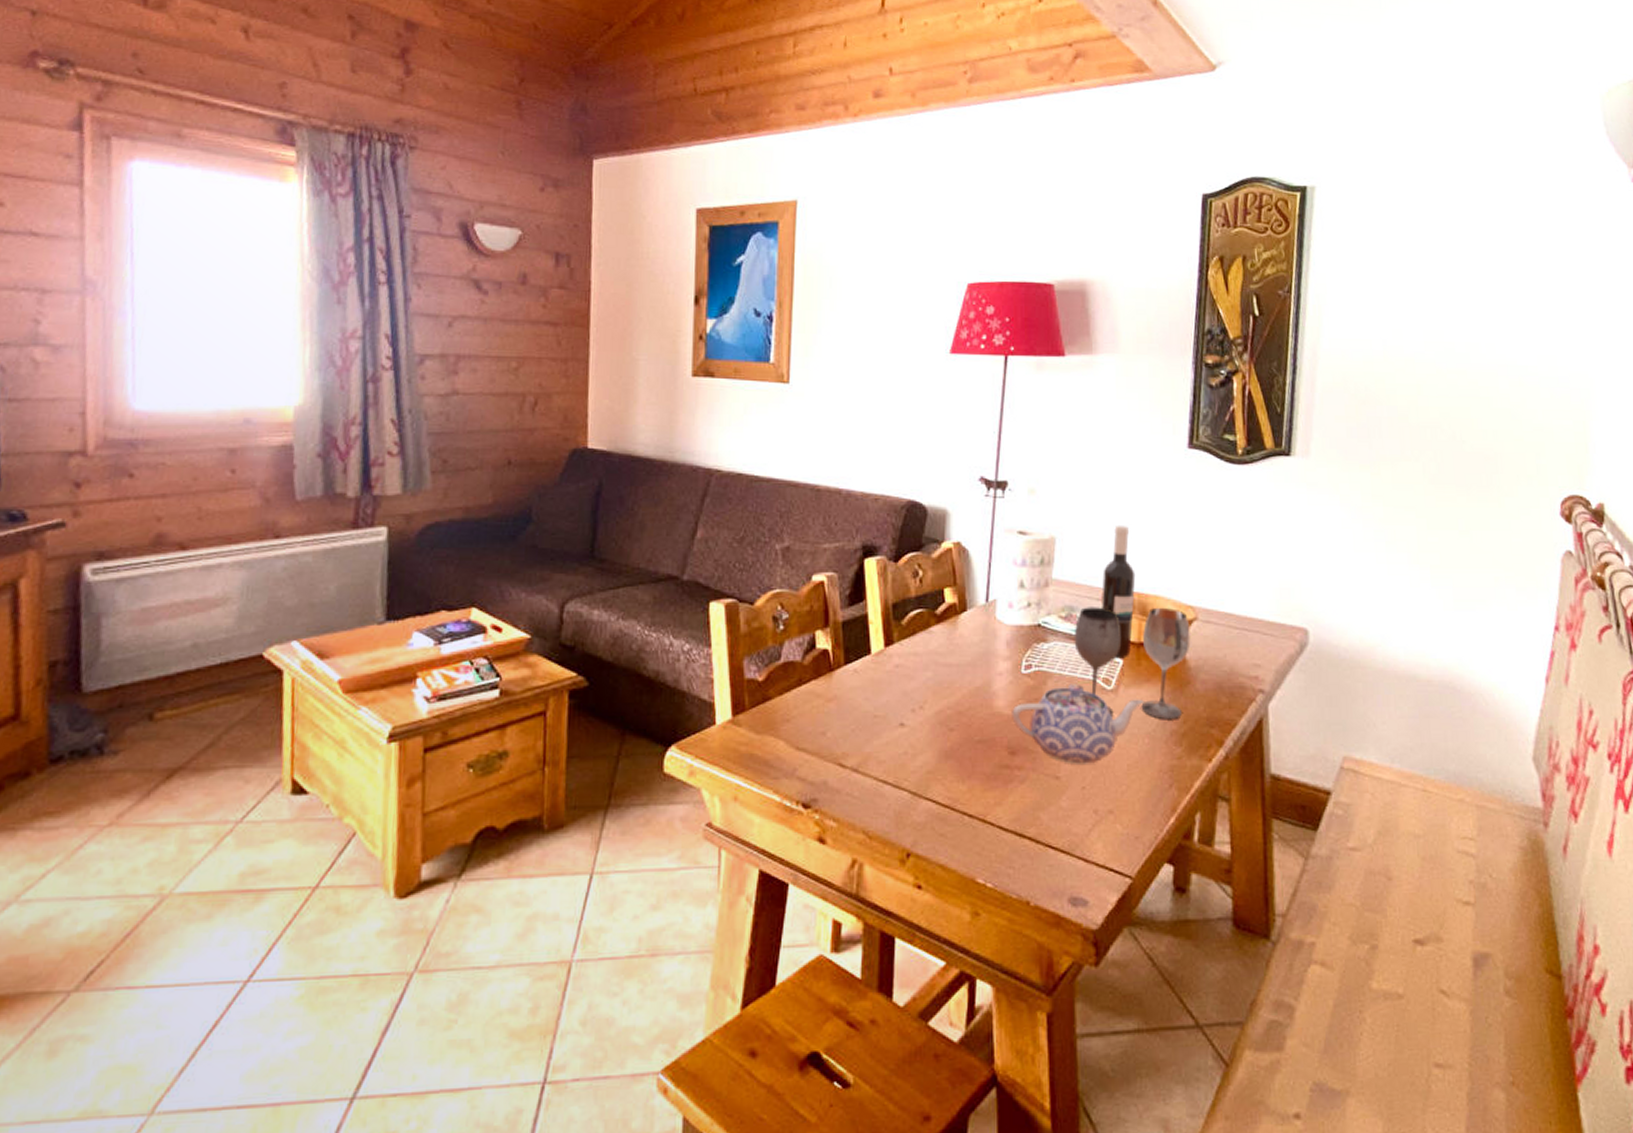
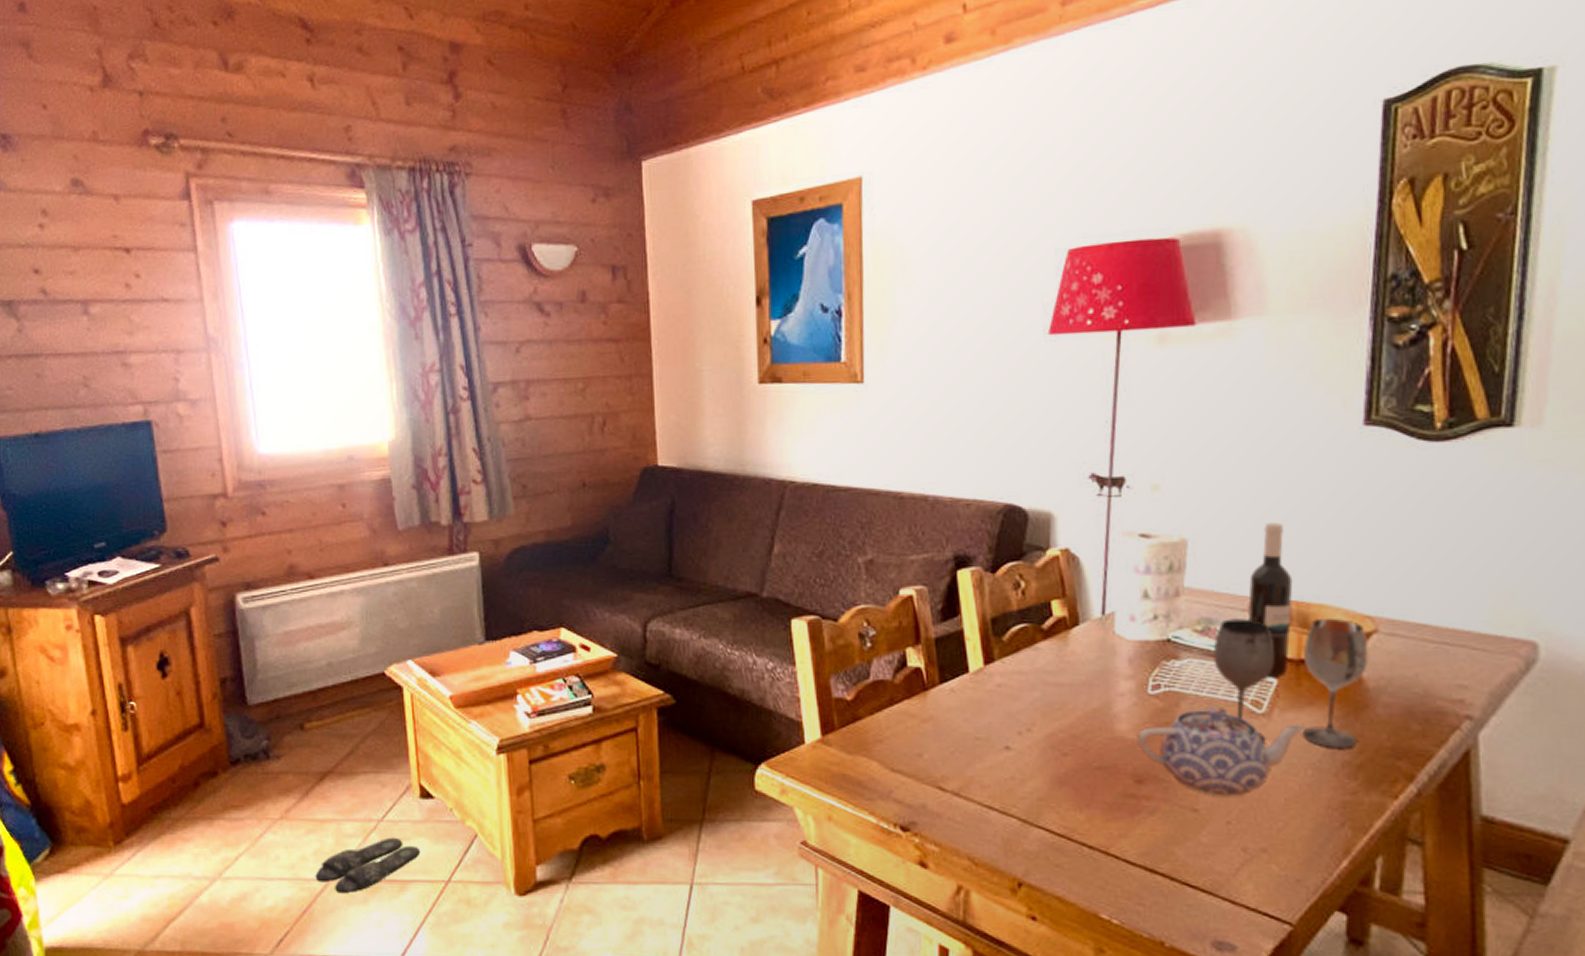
slippers: none [147,840,284,908] -> present [315,837,419,892]

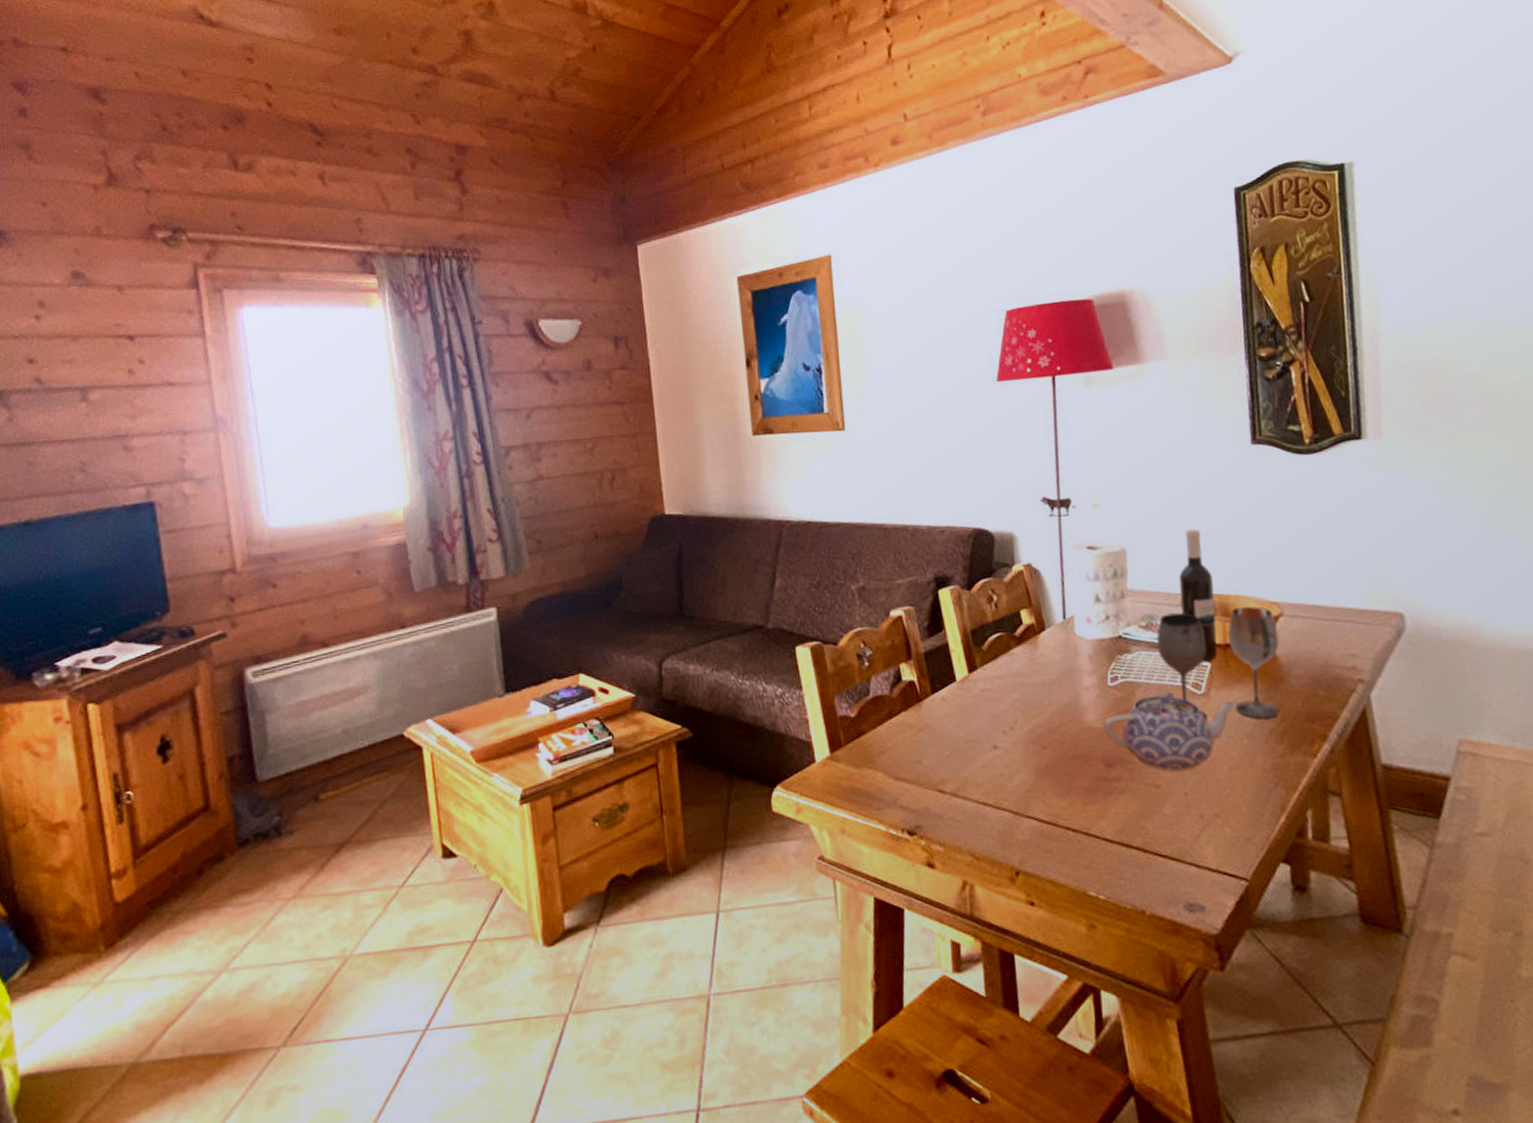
slippers: present [315,837,419,892] -> none [332,902,443,968]

